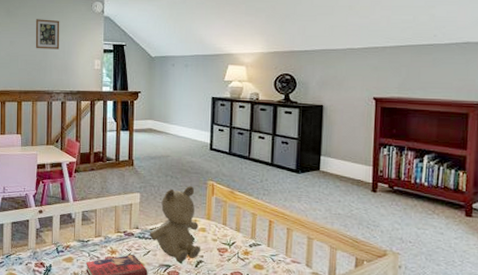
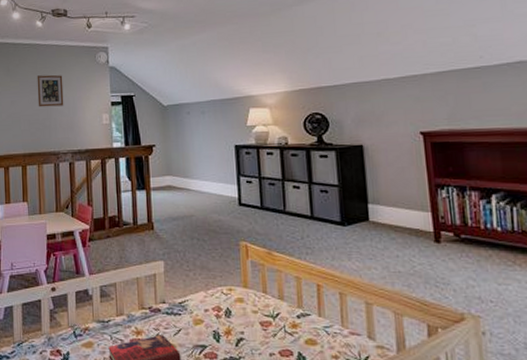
teddy bear: present [149,186,200,263] -> none [178,249,240,342]

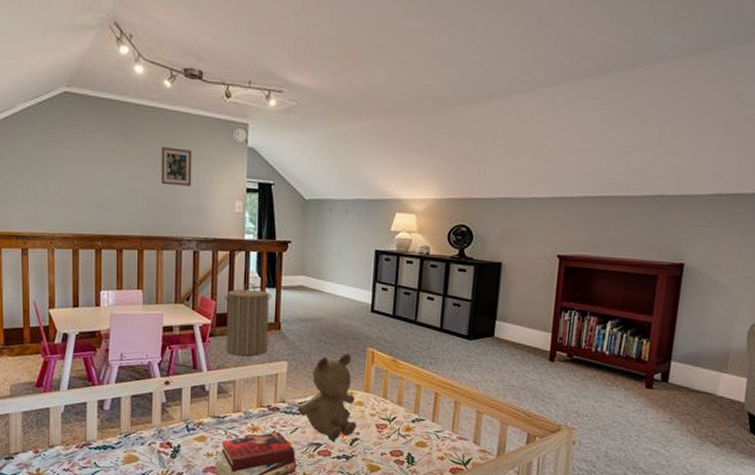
laundry hamper: none [99,186,144,258] -> present [224,282,272,356]
teddy bear: none [178,249,240,342] -> present [297,353,356,441]

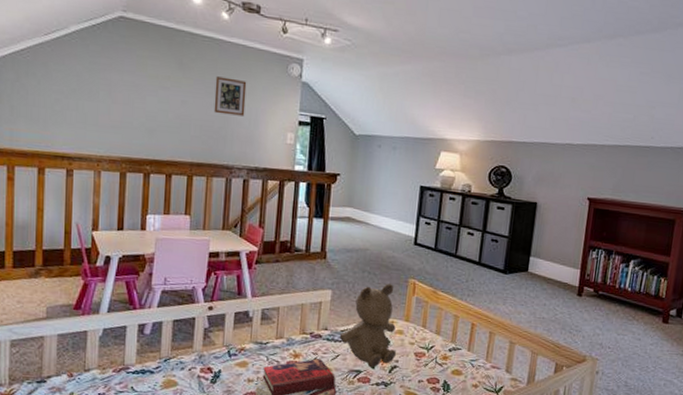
laundry hamper: present [224,282,272,356] -> none [271,212,319,284]

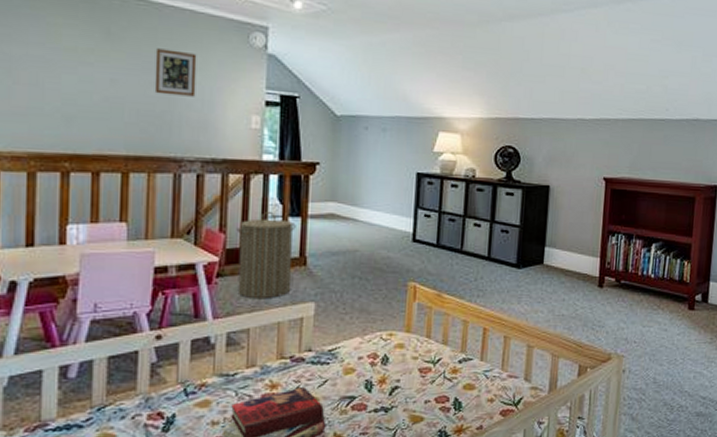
laundry hamper: none [271,212,319,284] -> present [236,210,296,298]
teddy bear: present [339,284,396,368] -> none [326,290,396,392]

